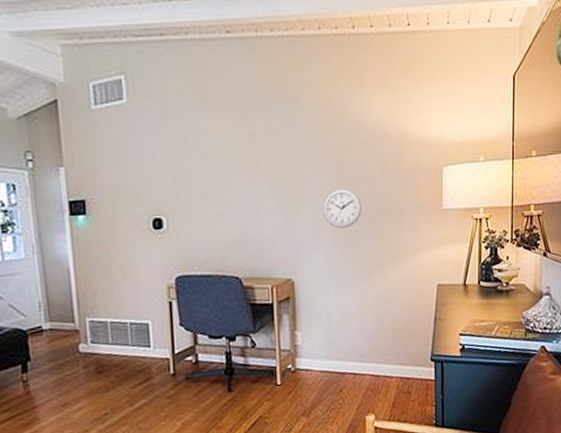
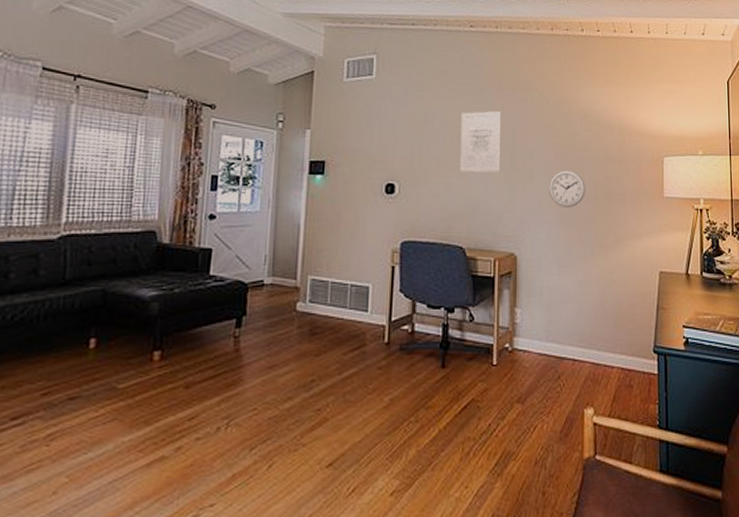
wall art: none [225,130,272,200] -> present [460,111,502,173]

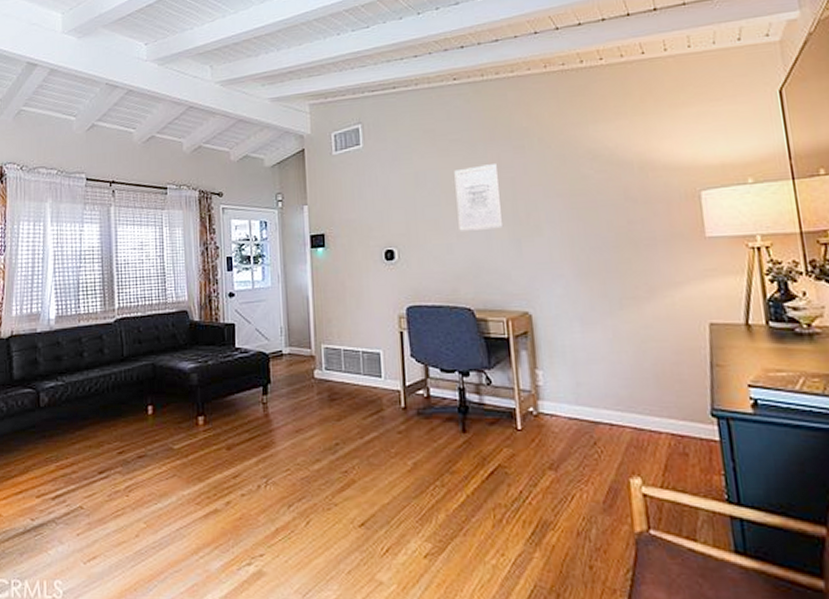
wall clock: present [548,169,586,207] -> none [559,217,605,259]

